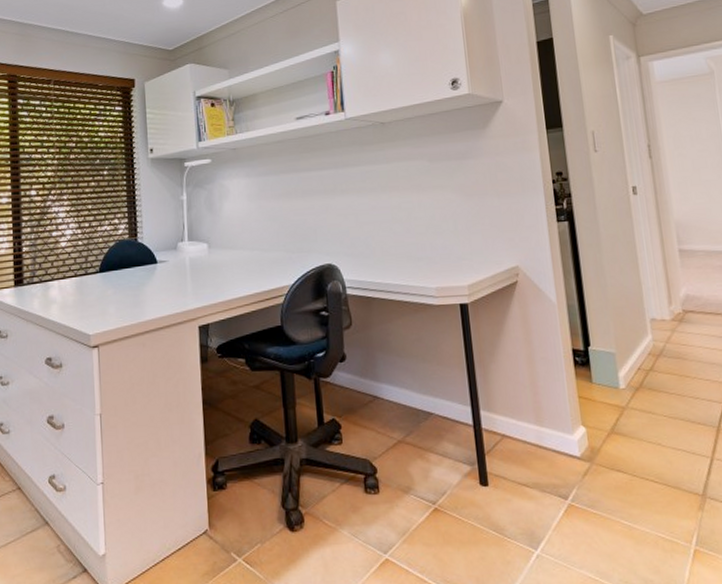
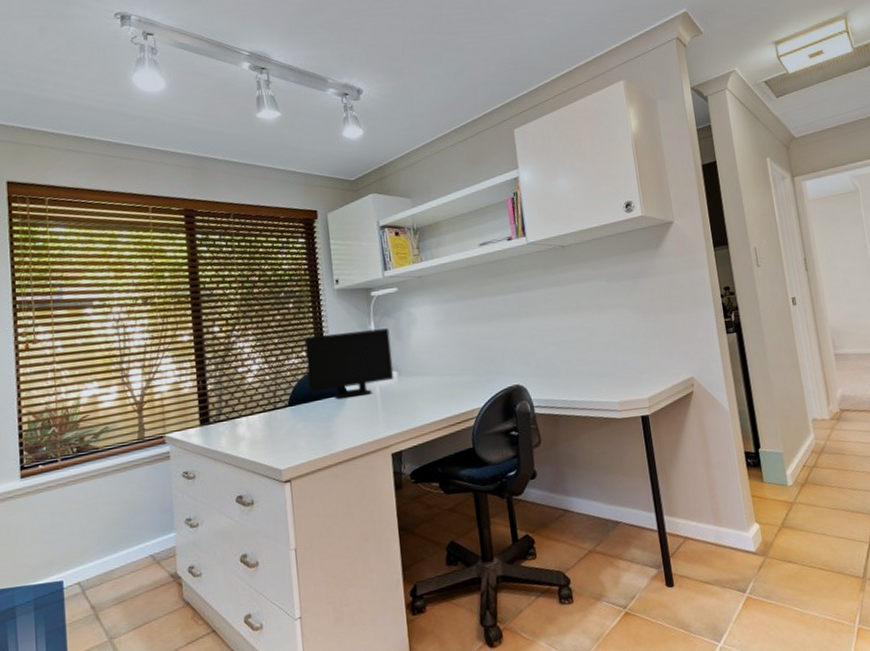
computer monitor: none [117,199,204,268] -> present [304,328,394,400]

